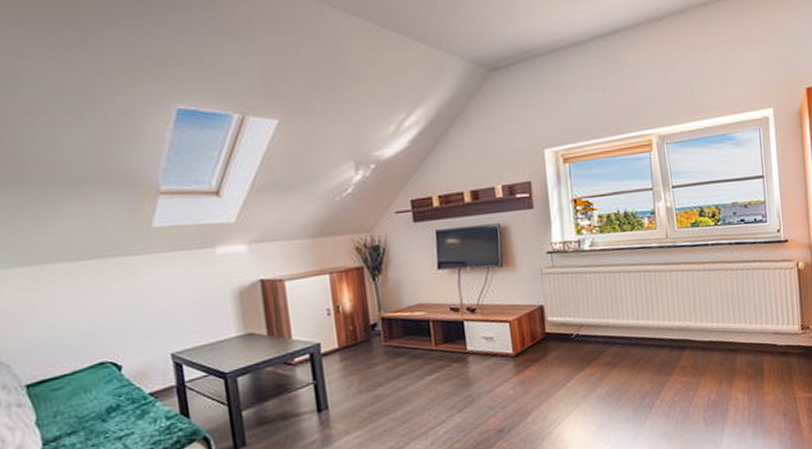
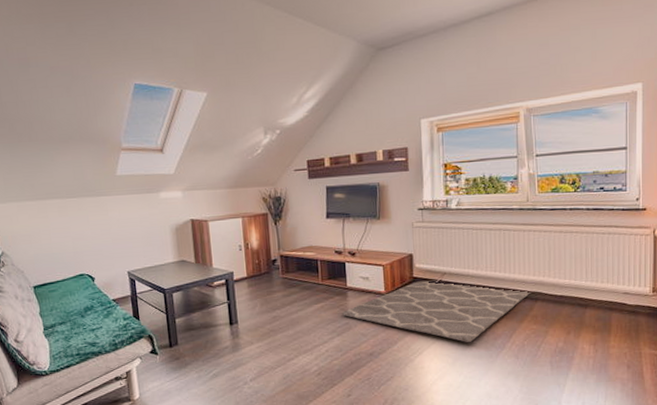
rug: none [463,334,678,406] -> present [342,280,531,343]

